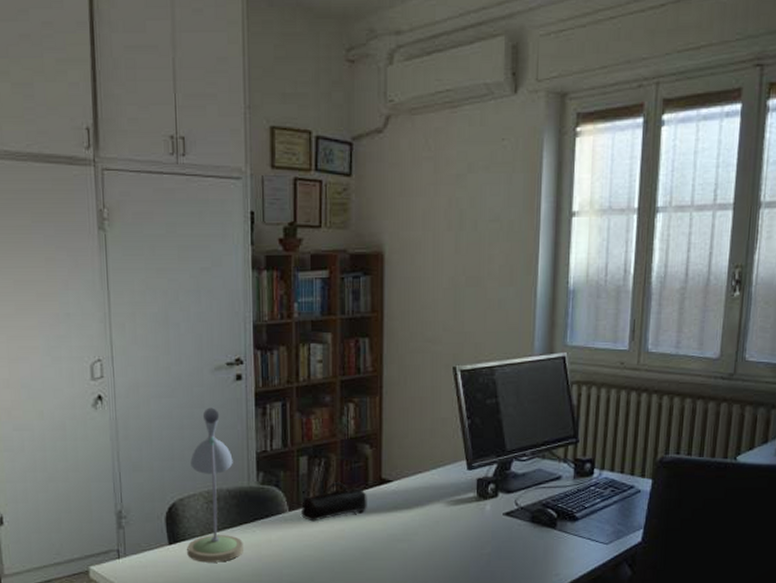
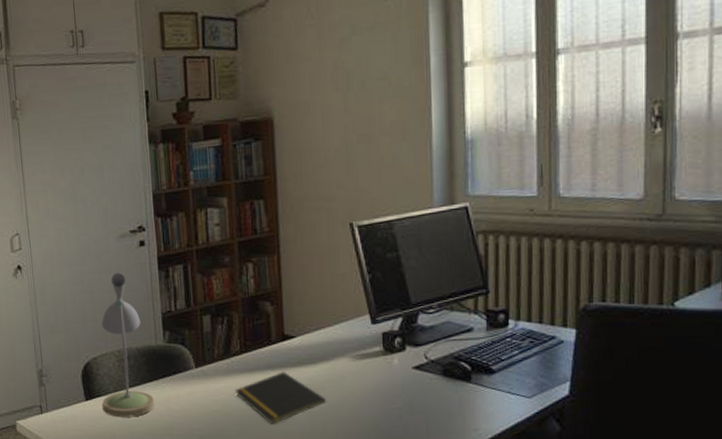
pencil case: present [300,482,367,522] -> none [206,339,272,378]
notepad: none [328,516,419,570] -> present [234,371,327,425]

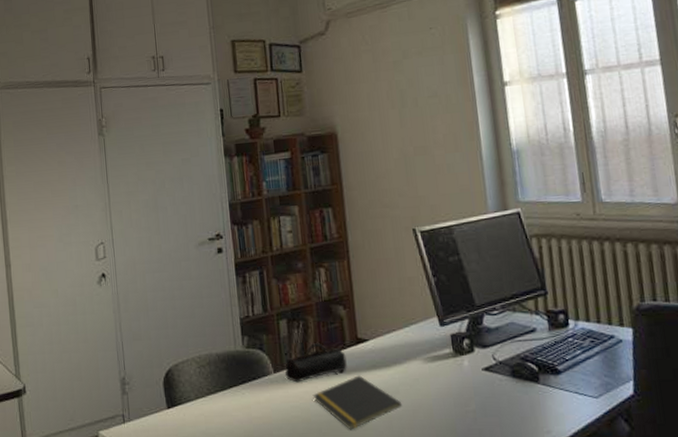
desk lamp: present [101,272,154,417] -> none [182,279,235,426]
pencil case: none [206,339,272,378] -> present [284,343,347,383]

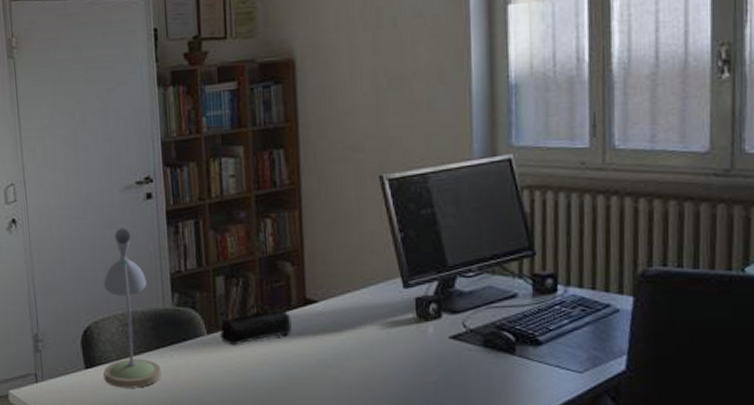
desk lamp: none [182,279,235,426] -> present [103,227,161,388]
notepad: present [312,375,403,430] -> none [250,340,353,399]

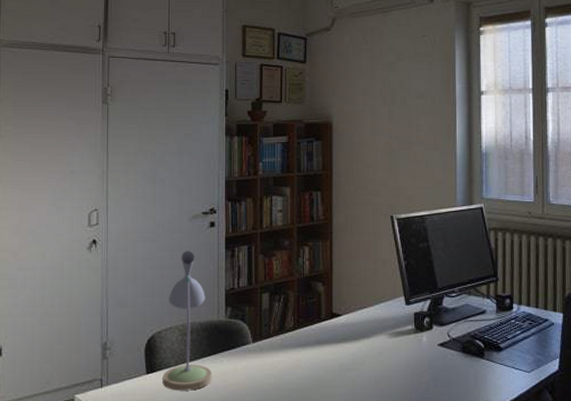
pencil case: present [219,303,292,346] -> none [262,316,320,352]

